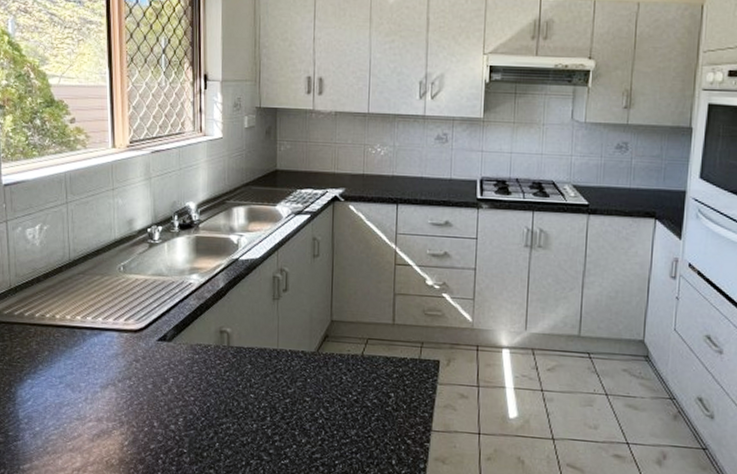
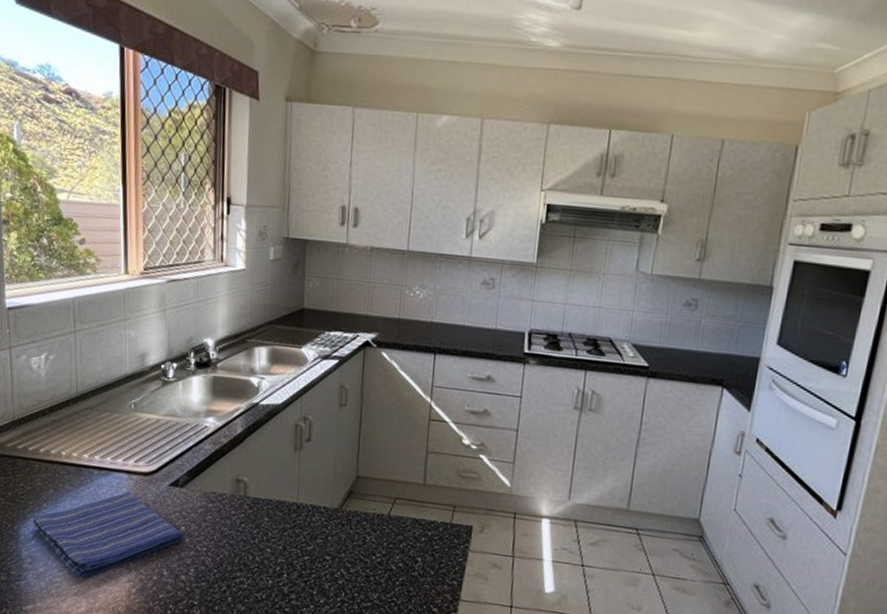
dish towel: none [29,349,173,435] -> present [33,491,184,579]

